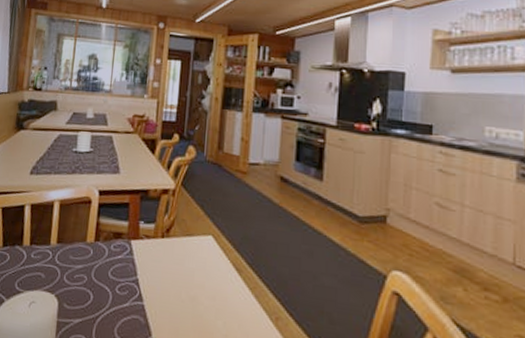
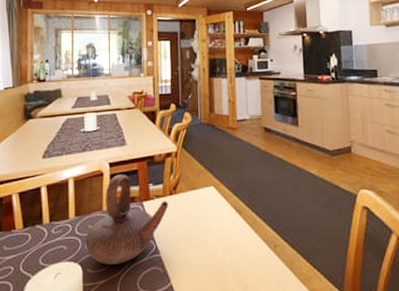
teapot: none [64,204,159,305] -> present [85,174,169,265]

